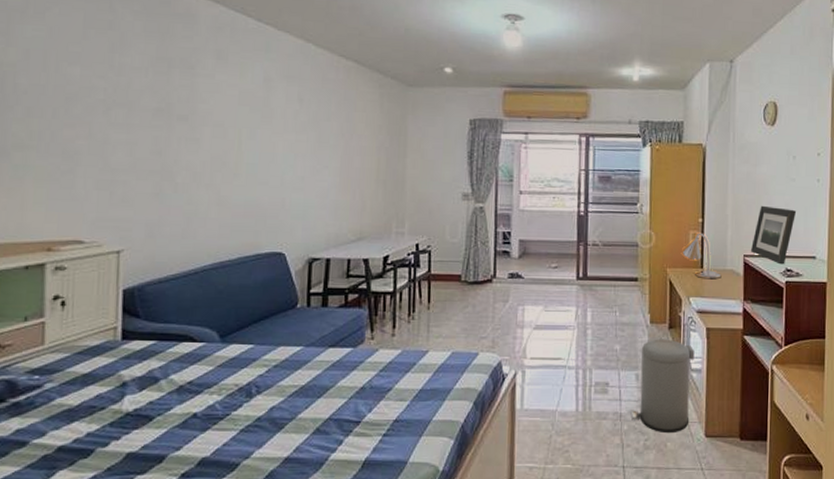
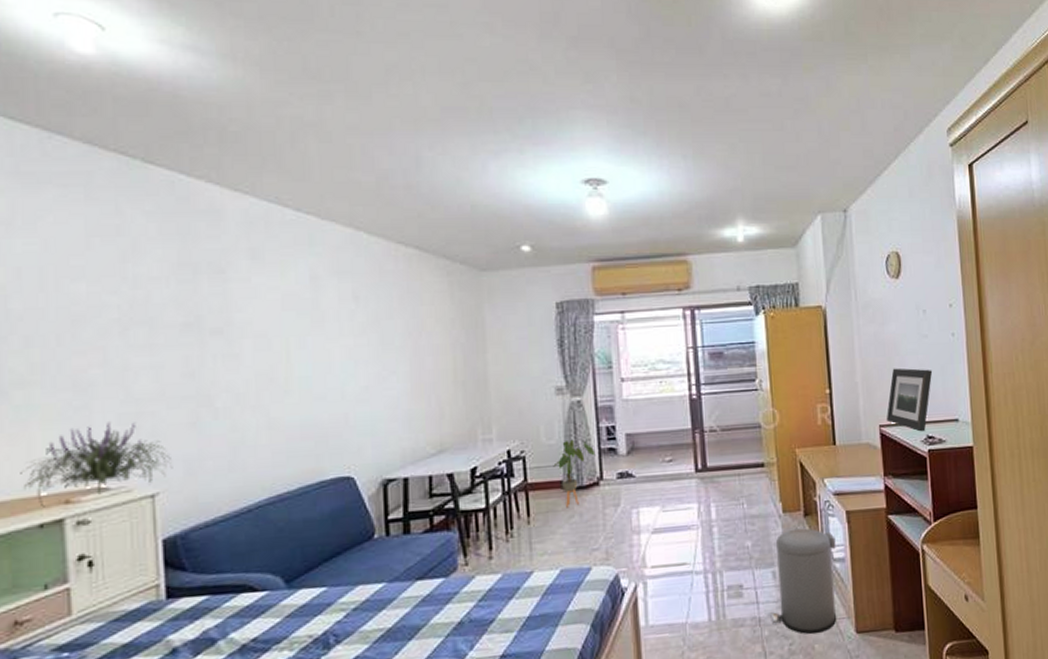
plant: none [15,186,137,251] -> present [22,422,173,506]
house plant: none [454,240,492,299] -> present [553,439,596,508]
table lamp: present [682,233,722,280] -> none [810,405,857,457]

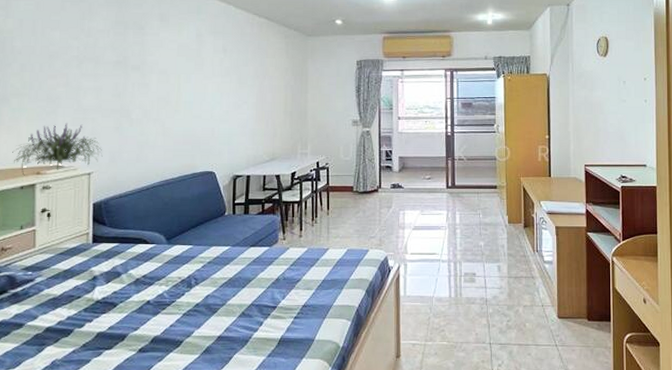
house plant: present [553,439,596,508] -> none [347,158,377,206]
pedal bin: present [770,528,836,634] -> none [494,236,546,314]
picture frame: present [886,368,933,432] -> none [590,123,628,172]

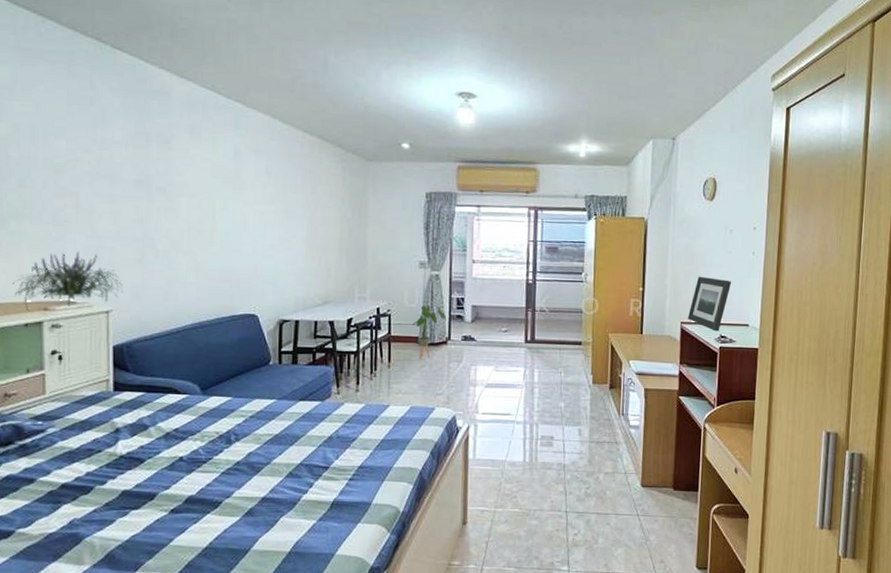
house plant: none [347,158,377,206] -> present [412,305,447,359]
picture frame: none [590,123,628,172] -> present [687,276,732,332]

